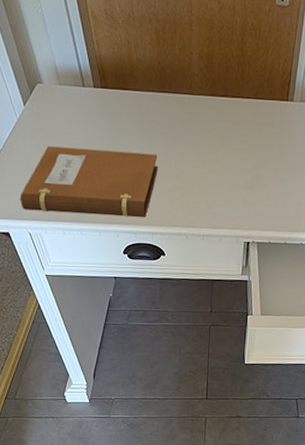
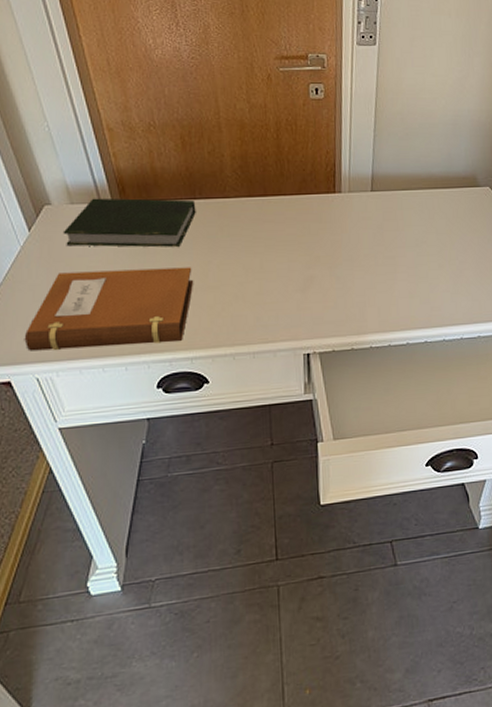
book: none [52,81,165,135] -> present [63,198,196,248]

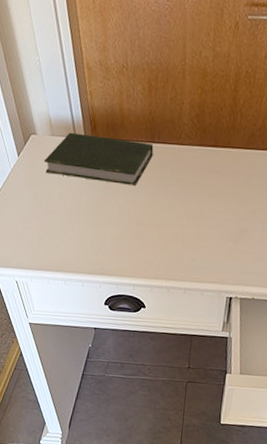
notebook: present [24,267,194,351] -> none [9,196,144,269]

